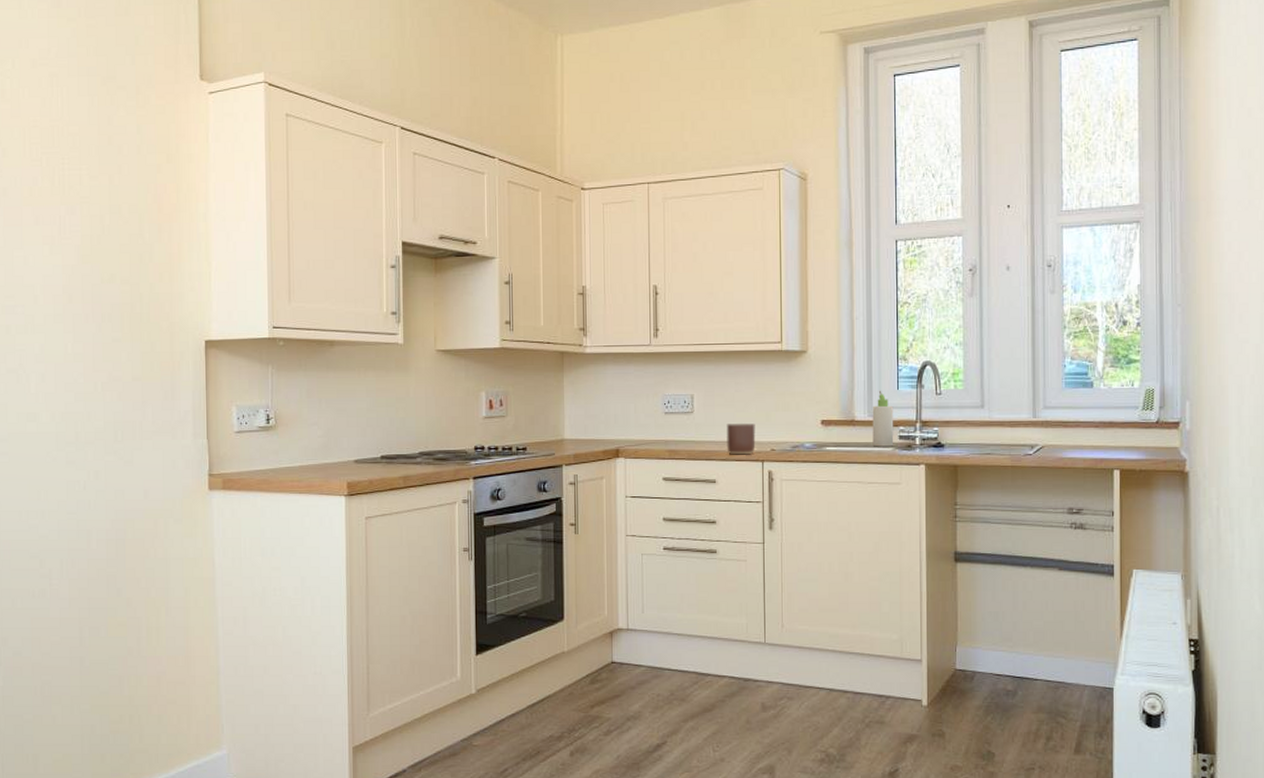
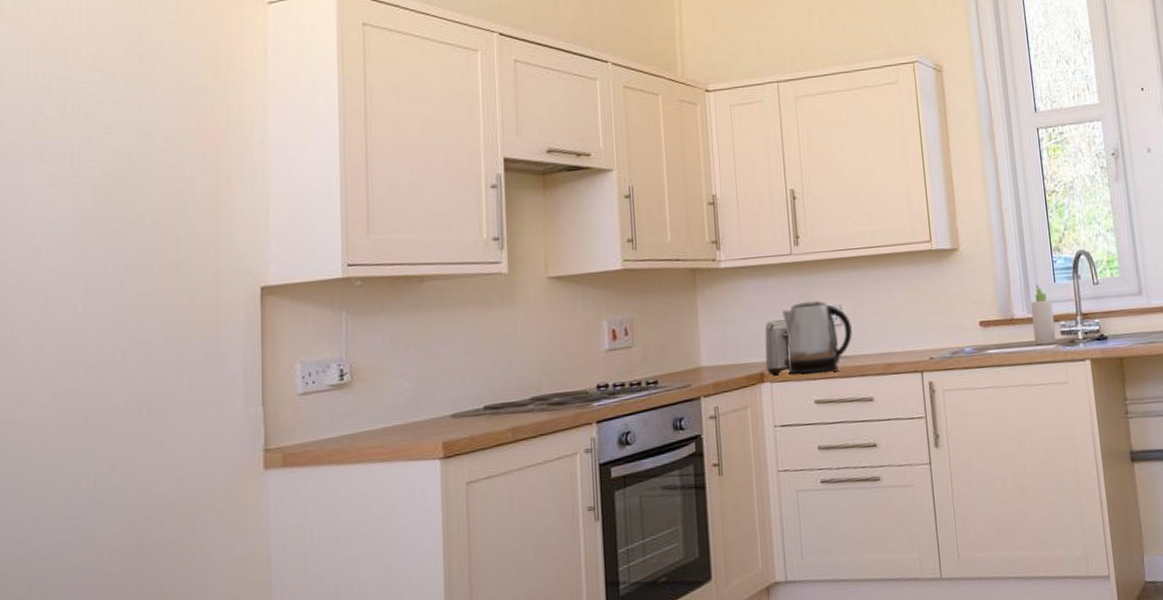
toaster: none [621,404,644,453] -> present [764,320,791,376]
kettle: none [639,388,701,455] -> present [782,300,852,376]
mug: present [726,422,756,455] -> none [880,331,913,367]

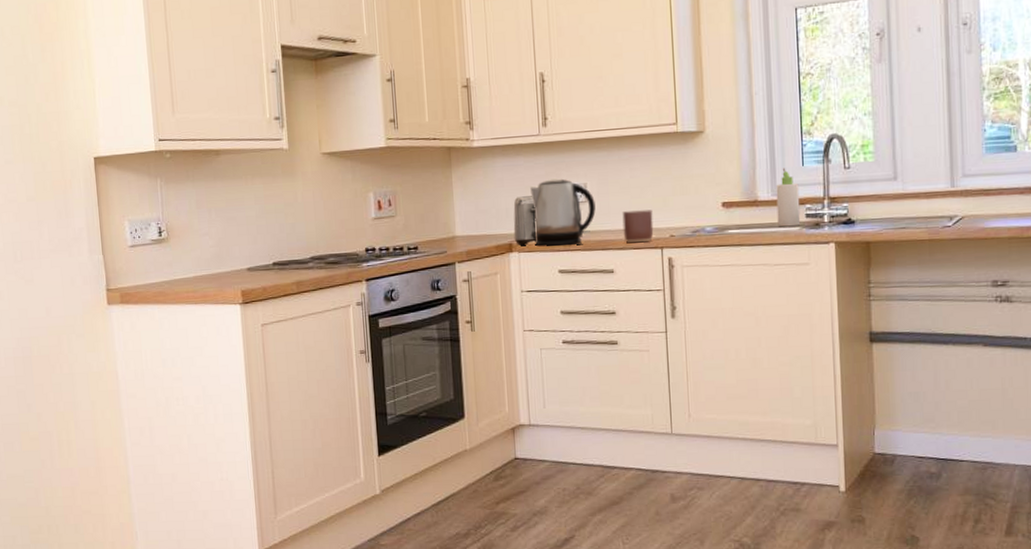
mug: none [880,331,913,367] -> present [622,209,654,243]

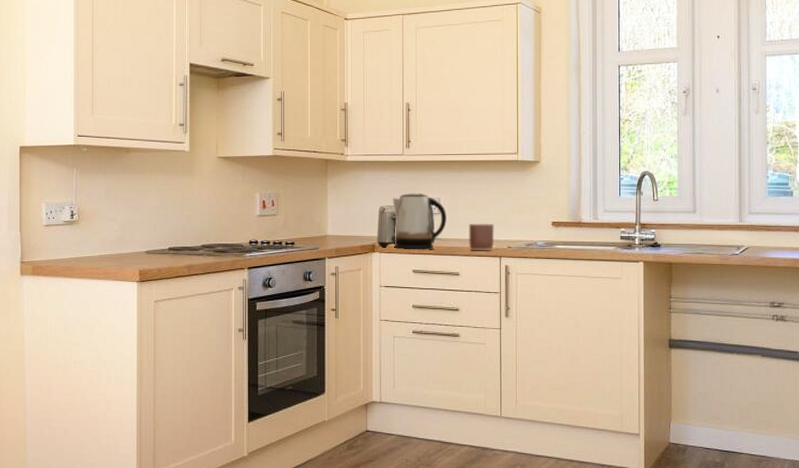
bottle: present [776,167,801,227] -> none [597,196,616,246]

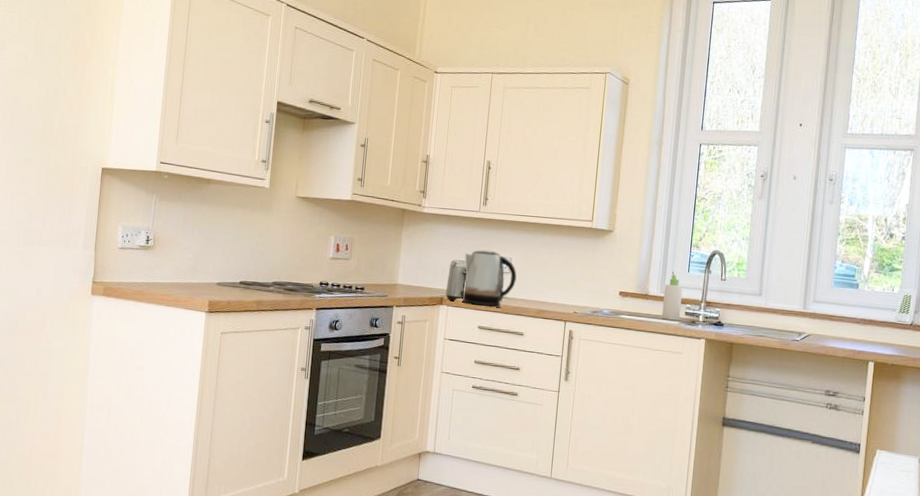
mug: present [469,223,494,251] -> none [535,285,562,315]
bottle: none [597,196,616,246] -> present [661,271,683,321]

